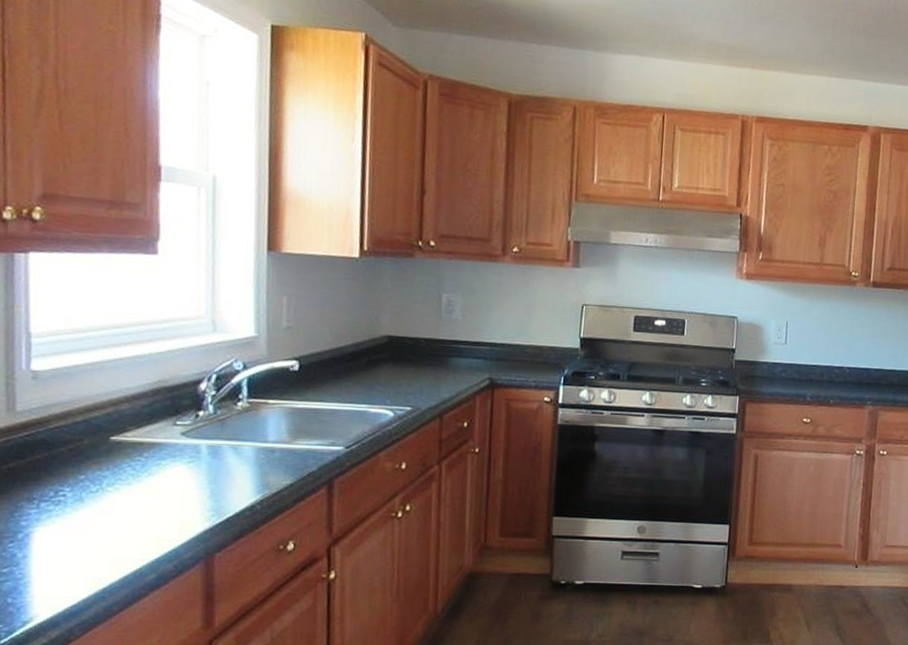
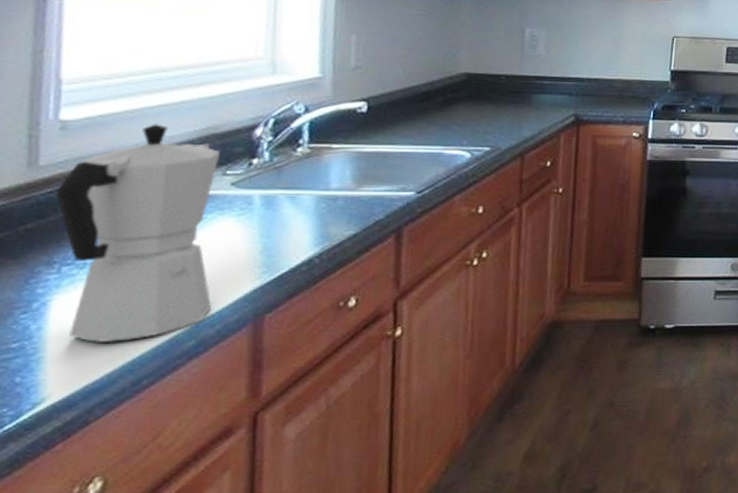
moka pot: none [32,376,170,572] -> present [56,124,220,342]

